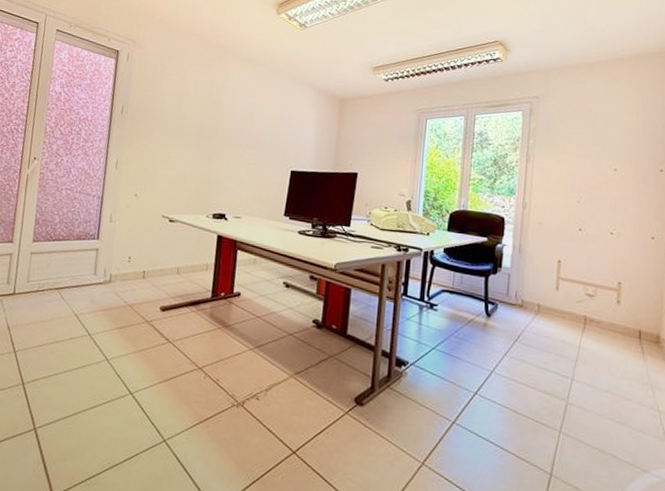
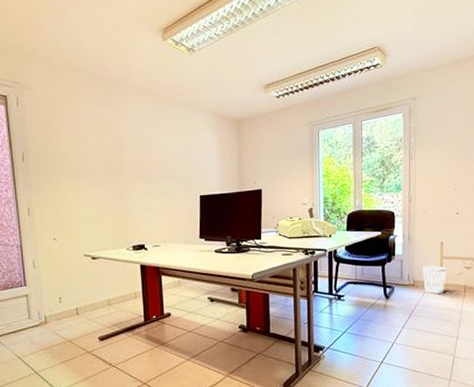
wastebasket: none [534,285,563,321] -> present [422,265,446,294]

